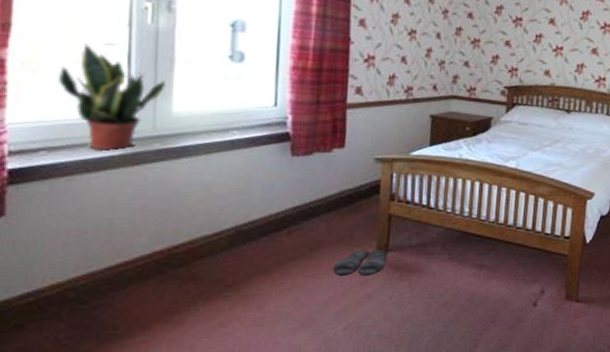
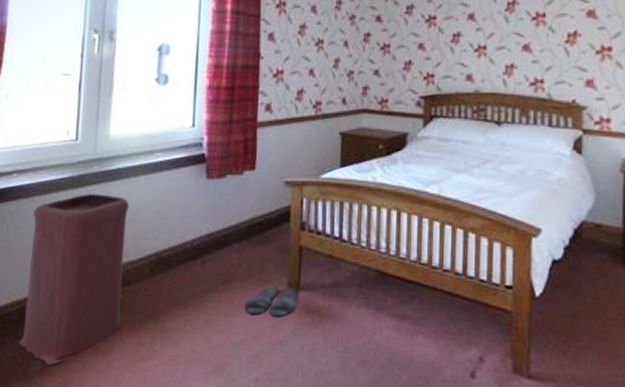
potted plant: present [57,43,167,152] -> none [29,75,106,174]
laundry basket: none [63,171,201,342] -> present [18,193,130,366]

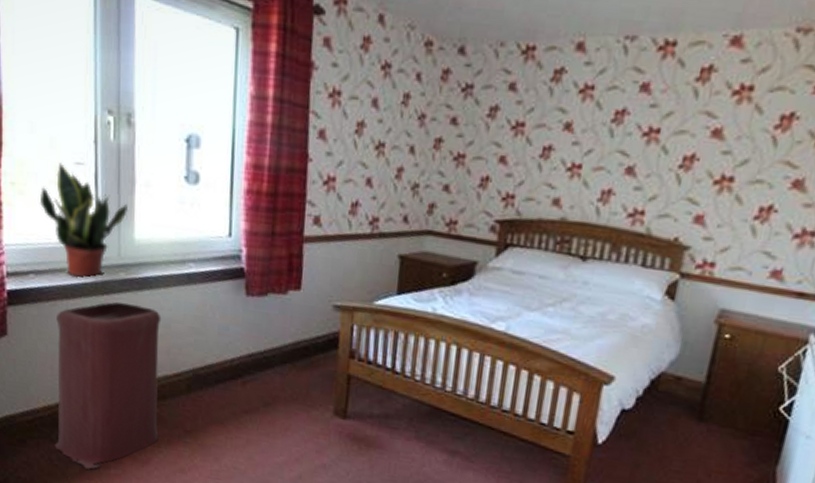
potted plant: none [29,75,106,174] -> present [39,162,129,279]
slippers: present [244,286,300,318] -> none [287,412,346,443]

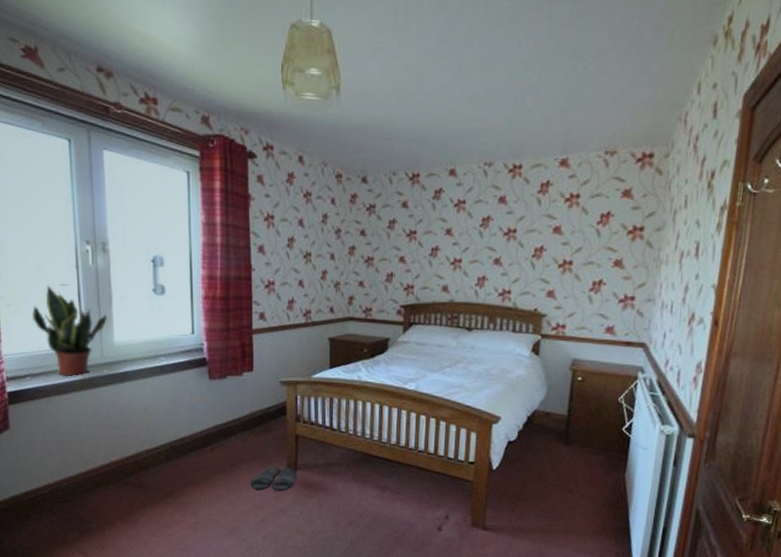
laundry basket: present [54,302,162,470] -> none [51,393,144,534]
slippers: none [287,412,346,443] -> present [251,467,297,491]

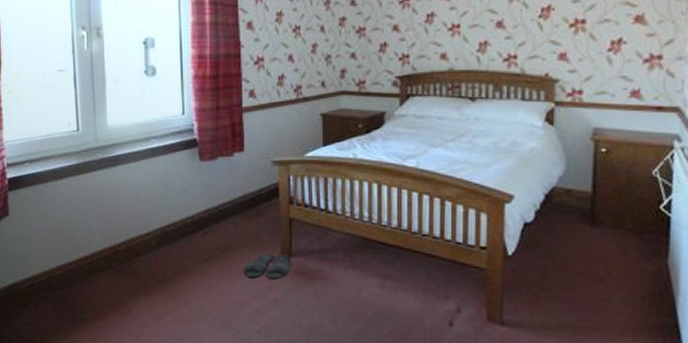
potted plant: present [32,285,108,377] -> none [31,72,102,162]

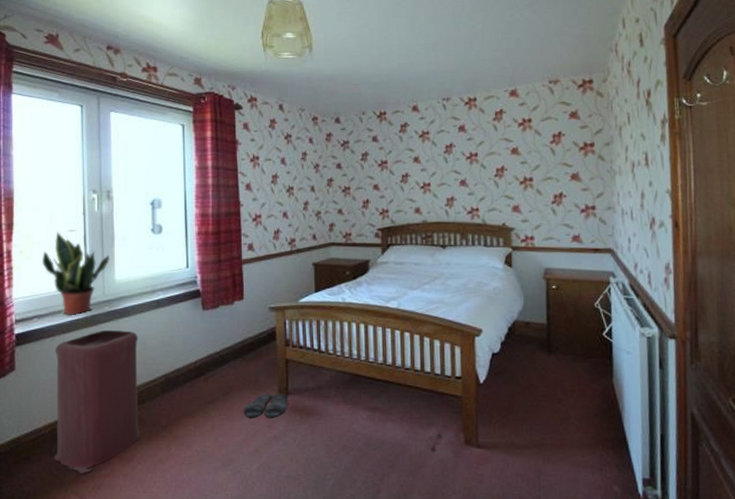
potted plant: none [31,72,102,162] -> present [41,232,110,316]
laundry basket: none [48,178,136,324] -> present [54,329,140,474]

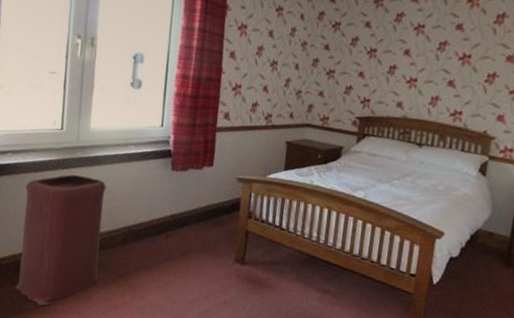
potted plant: present [41,232,110,316] -> none [20,72,88,157]
slippers: present [243,394,289,418] -> none [199,260,244,284]

